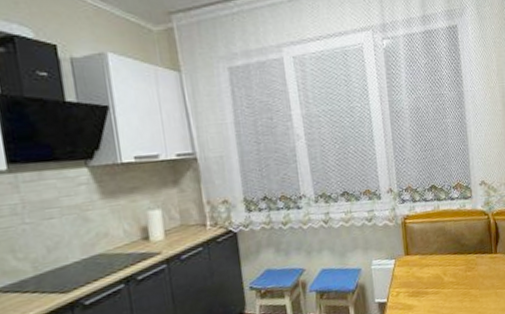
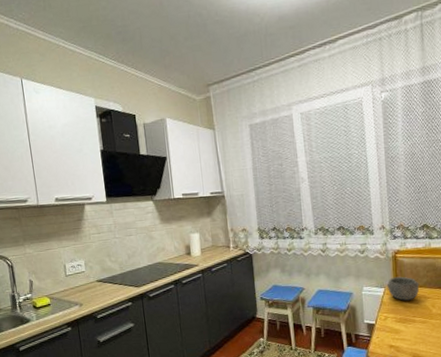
bowl: none [397,244,431,272] -> present [386,276,420,301]

